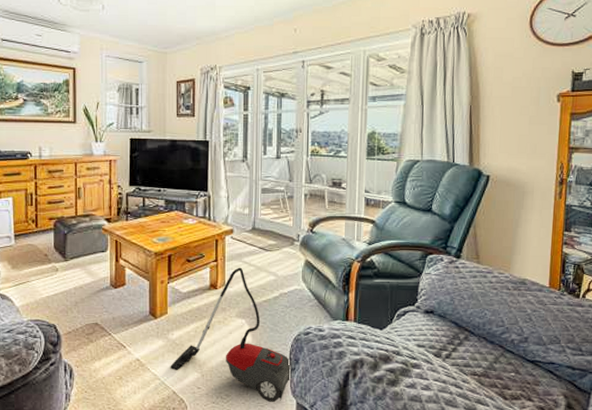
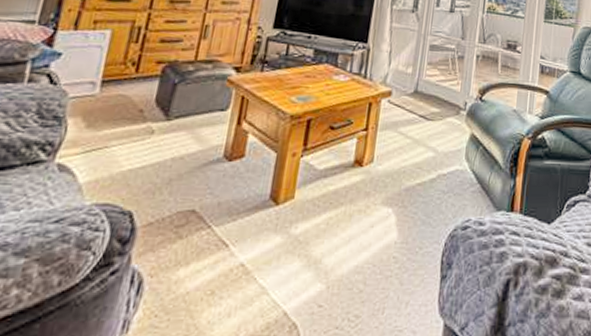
vacuum cleaner: present [170,267,292,402] -> none [285,139,442,324]

